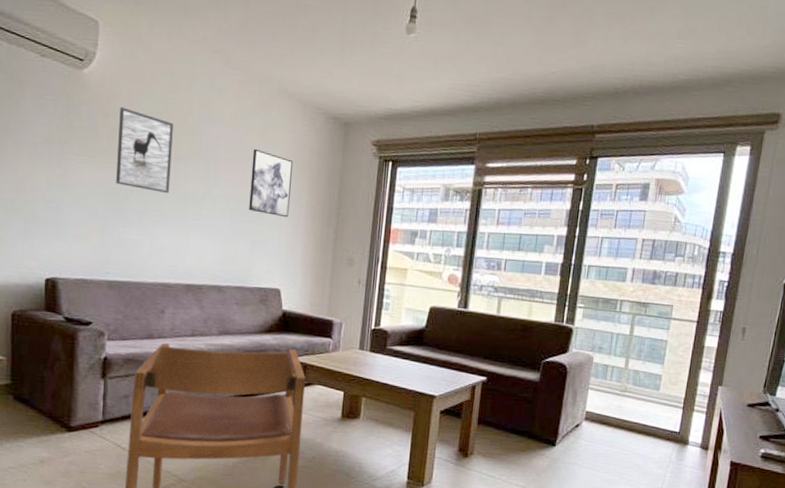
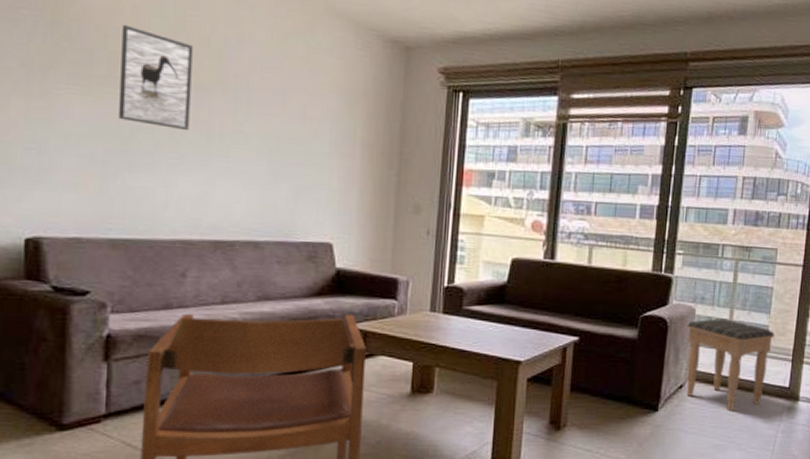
wall art: present [249,148,294,218] -> none [291,76,345,158]
footstool: none [582,366,668,451] -> present [686,318,775,412]

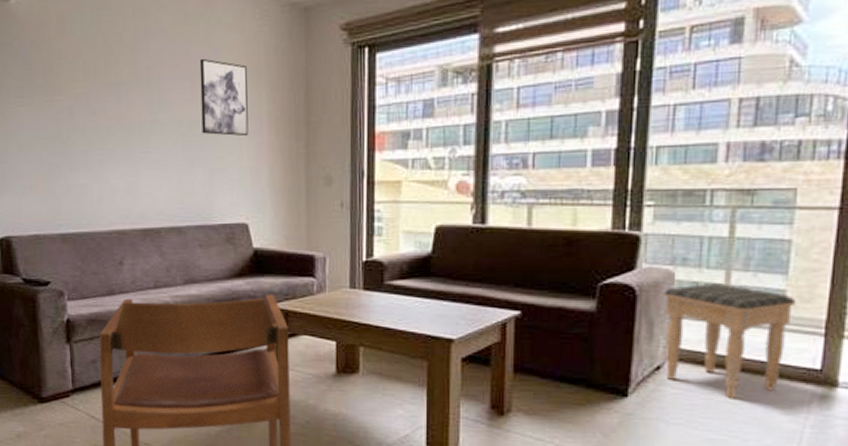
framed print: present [119,24,193,131] -> none [51,35,113,127]
wall art: none [291,76,345,158] -> present [199,58,249,137]

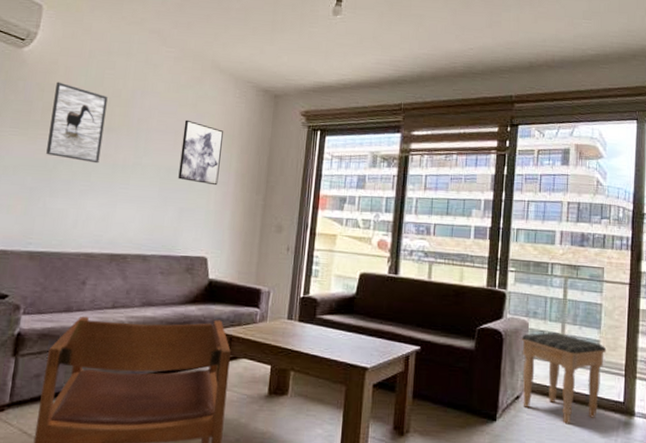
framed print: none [51,35,113,127] -> present [46,81,108,164]

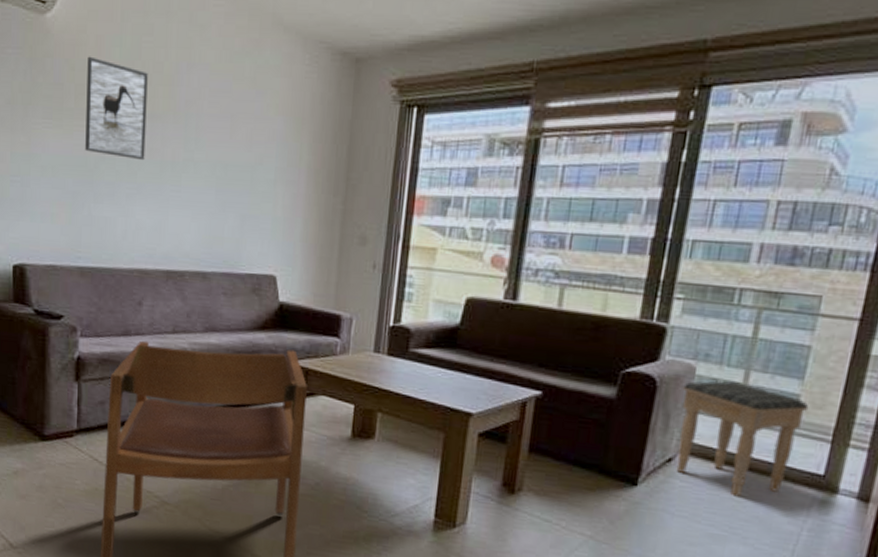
wall art: present [178,119,224,186] -> none [237,99,292,186]

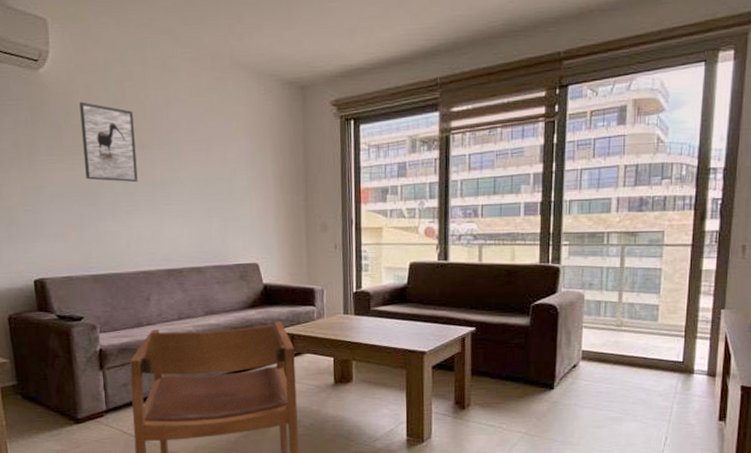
footstool: present [676,380,809,497] -> none [577,302,666,387]

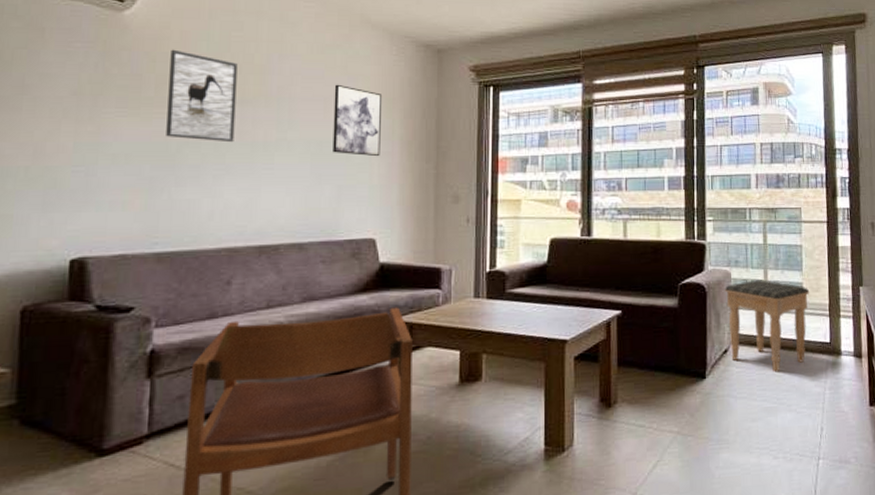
wall art: none [213,125,257,191] -> present [333,84,383,157]
footstool: none [577,302,666,387] -> present [724,280,810,372]

